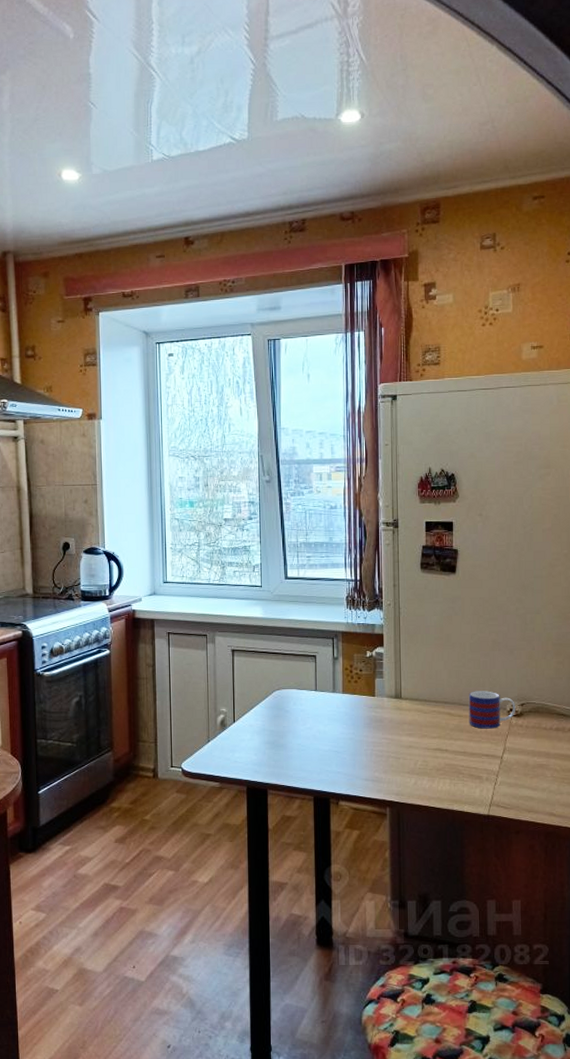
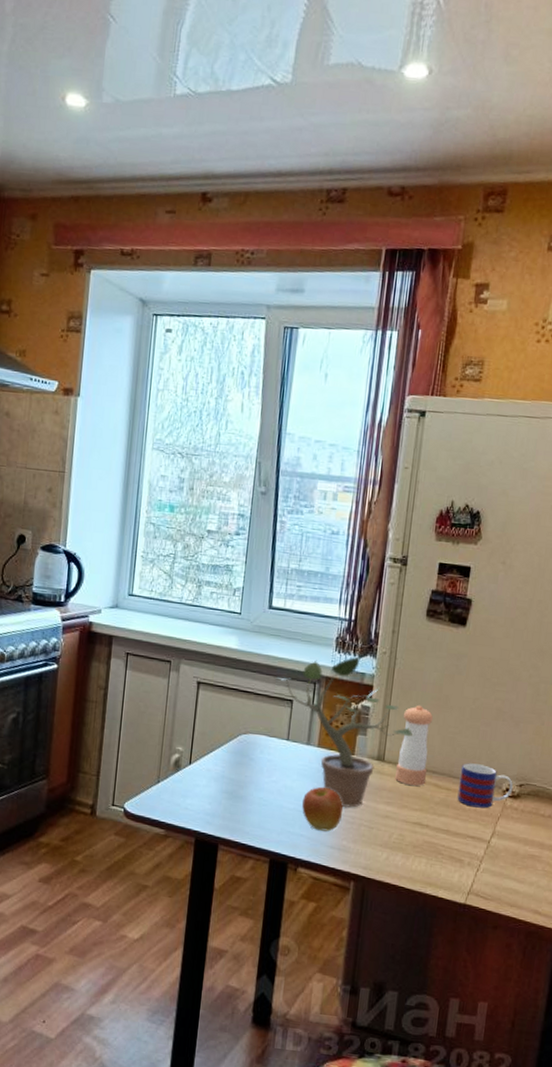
potted plant: none [297,609,423,744] -> present [273,655,412,808]
apple: none [336,727,372,766] -> present [302,786,344,832]
pepper shaker: none [413,646,440,716] -> present [395,705,434,786]

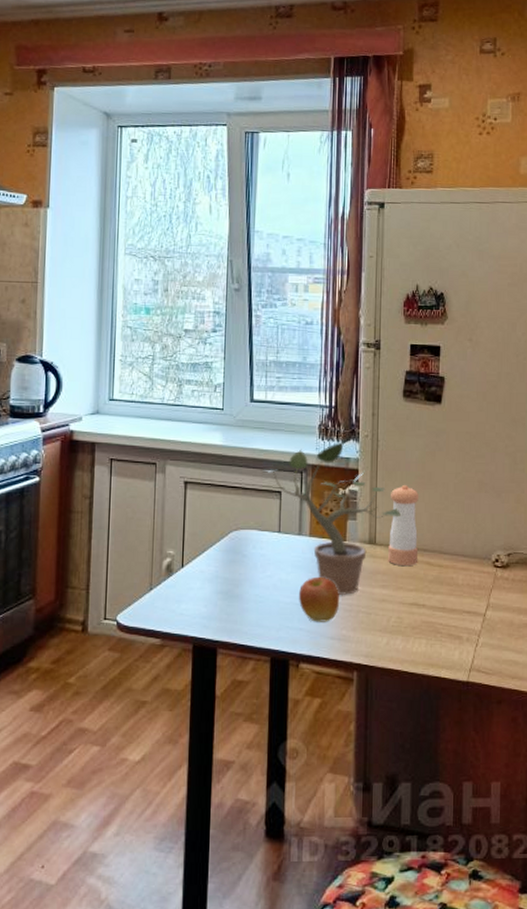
mug: present [457,763,514,809] -> none [450,538,502,582]

